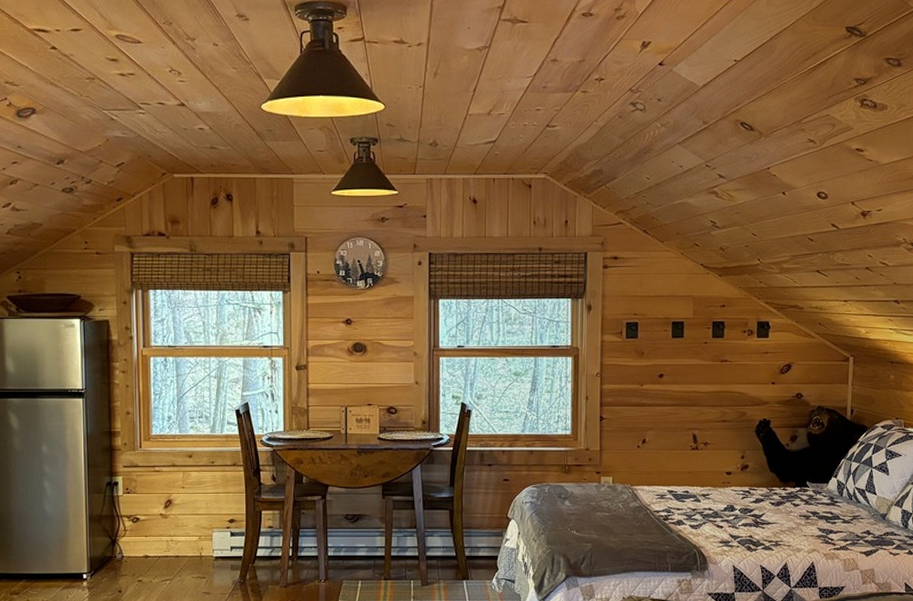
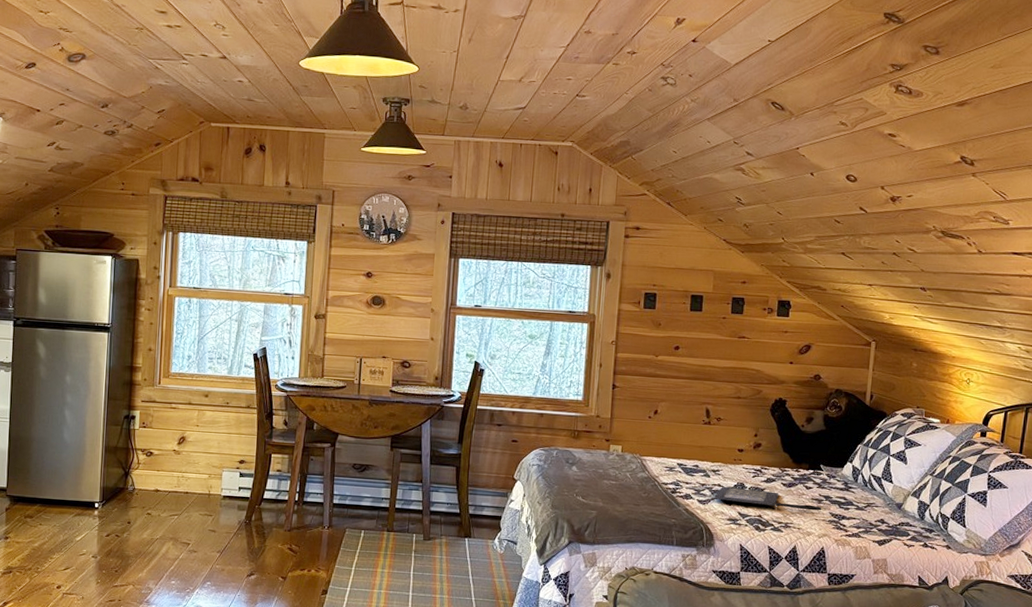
clutch bag: none [705,509,810,530] -> present [714,486,822,511]

